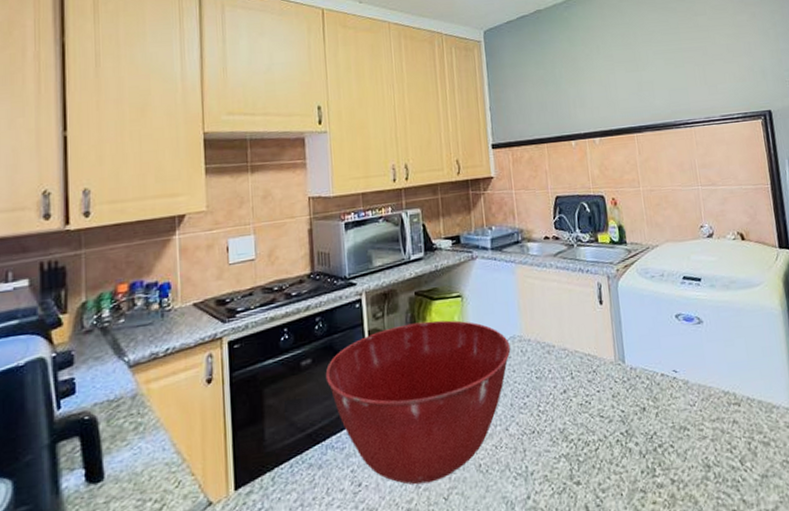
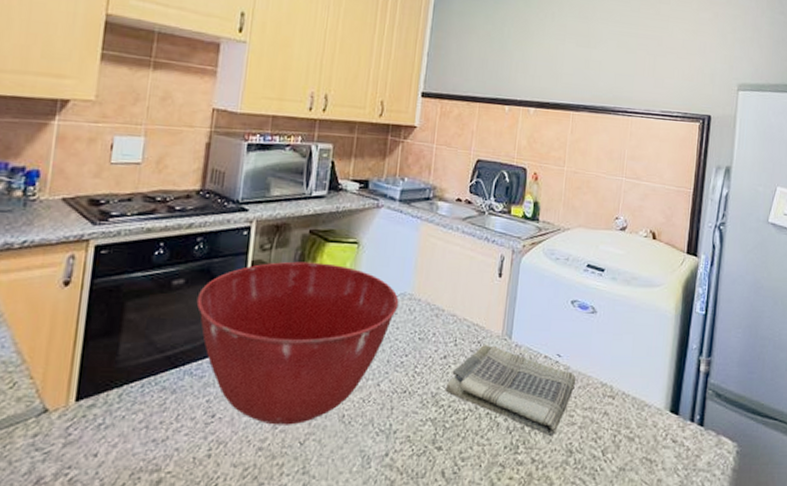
dish towel: none [571,372,698,453] -> present [445,345,577,435]

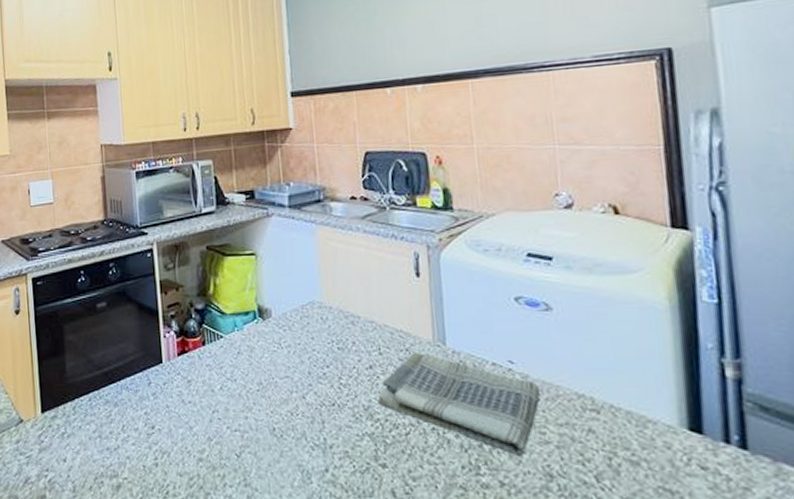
mixing bowl: present [196,261,399,425] -> none [119,277,309,437]

